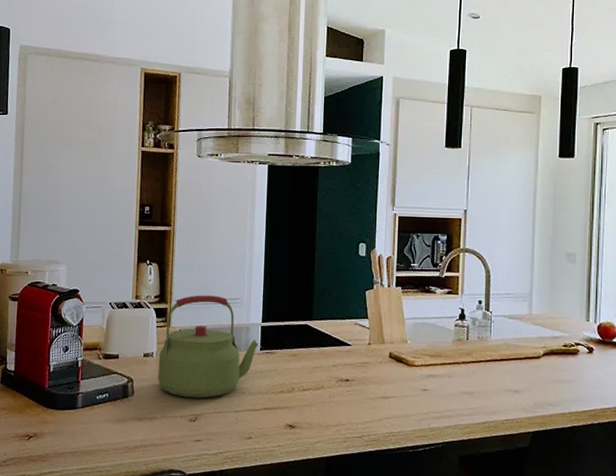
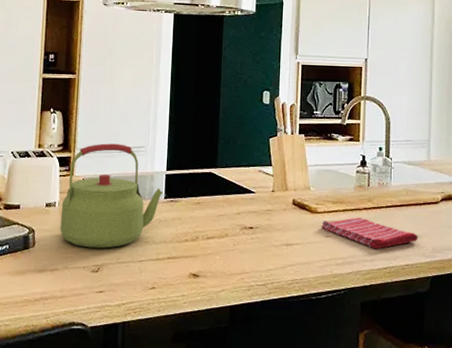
dish towel: none [418,371,519,404] -> present [321,217,418,250]

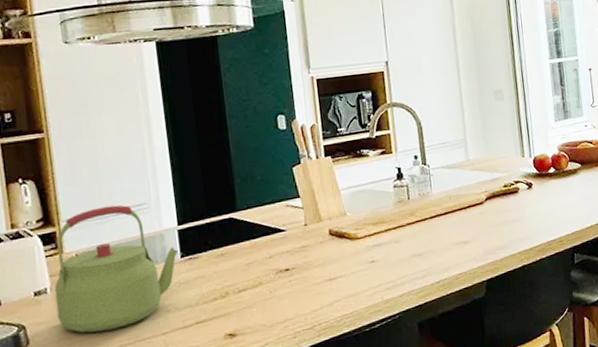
dish towel: present [321,217,418,250] -> none [364,234,468,265]

